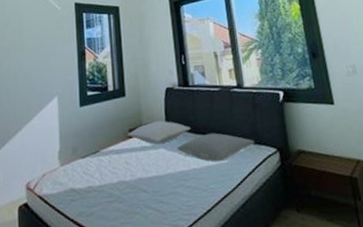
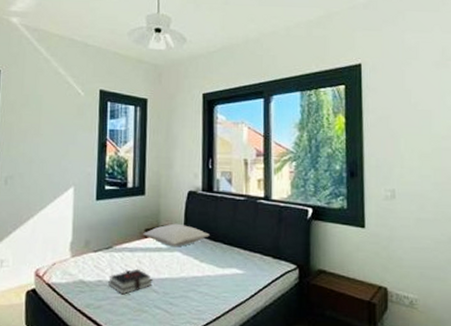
hardback book: none [98,170,141,199] -> present [108,268,153,295]
pillow: present [177,133,255,162] -> none [193,242,275,272]

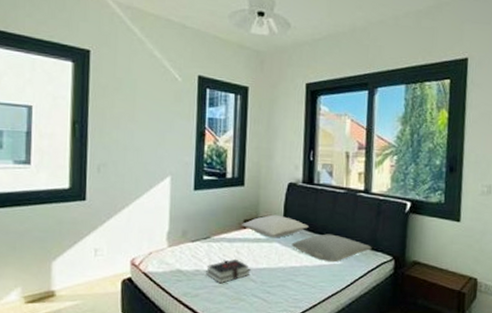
pillow: none [193,242,275,272] -> present [291,234,372,263]

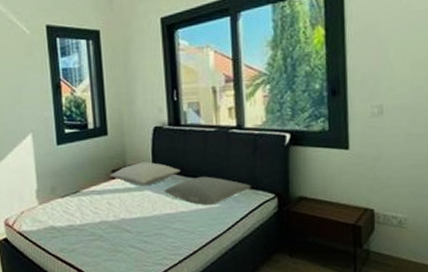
hardback book: present [206,258,250,284] -> none [80,210,125,237]

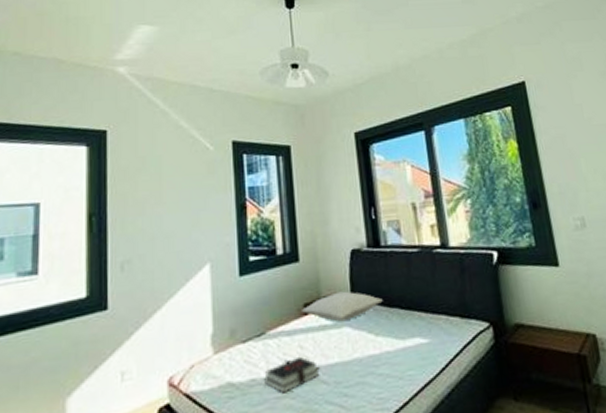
hardback book: none [80,210,125,237] -> present [264,356,320,394]
pillow: present [164,176,251,206] -> none [365,305,463,342]

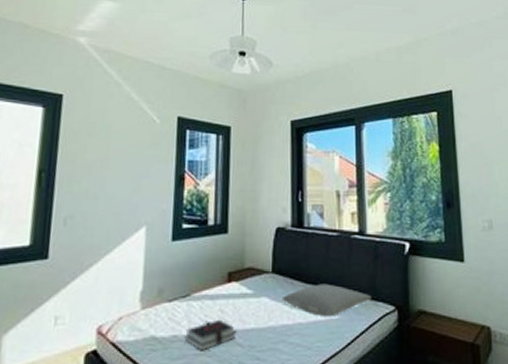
pillow: present [302,291,383,322] -> none [226,264,301,292]
pillow: none [365,305,463,342] -> present [282,283,372,317]

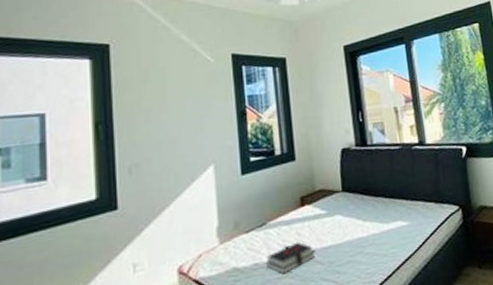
pillow: present [282,283,372,317] -> none [354,194,437,225]

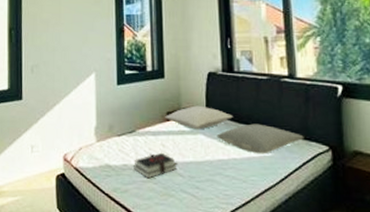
pillow: none [299,184,370,211] -> present [165,105,233,130]
pillow: none [354,194,437,225] -> present [216,123,304,154]

